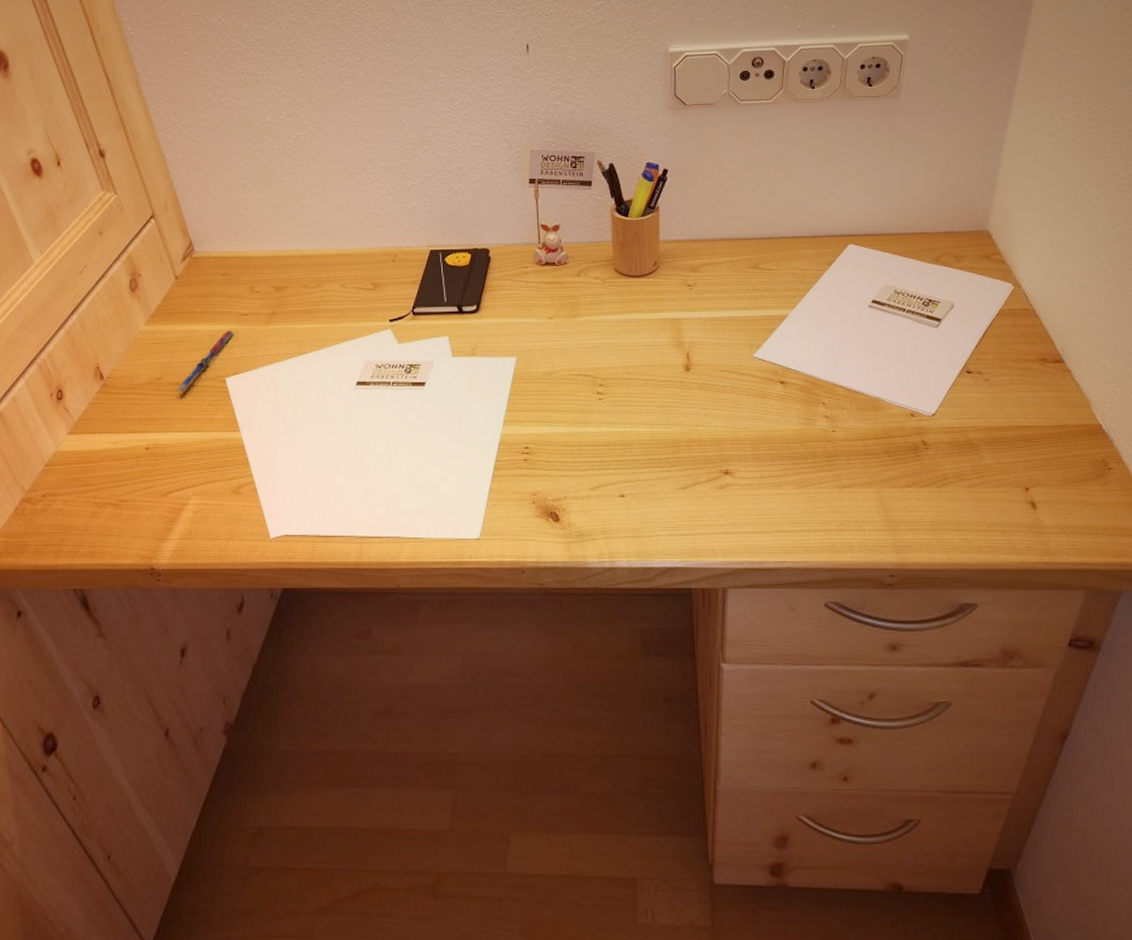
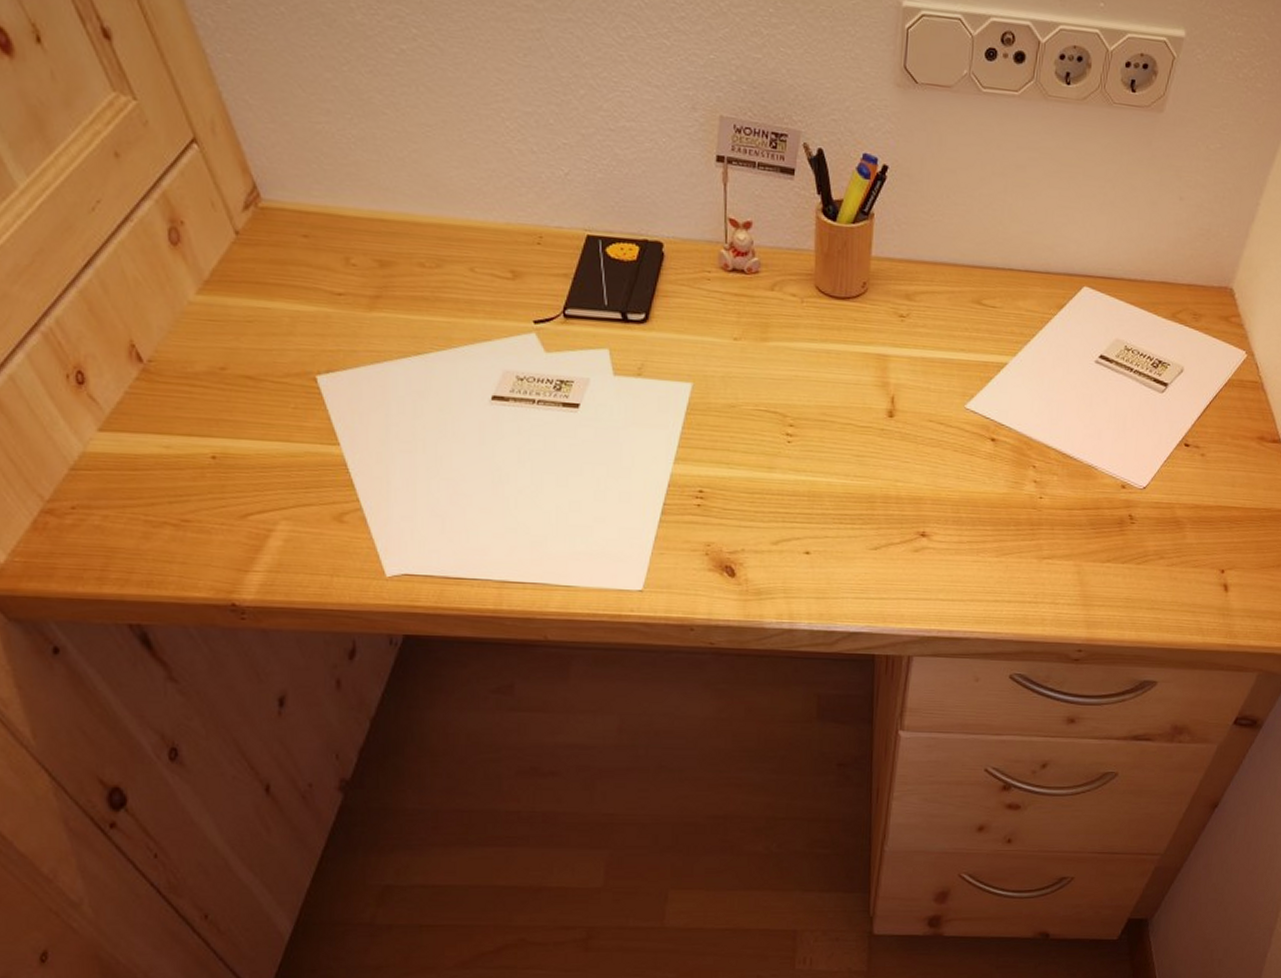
pen: present [175,331,234,392] -> none [247,313,324,389]

